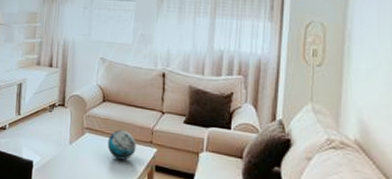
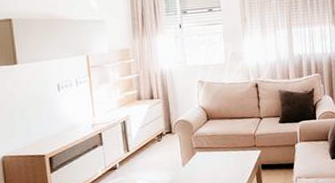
decorative orb: present [107,130,136,160] -> none [217,141,243,168]

